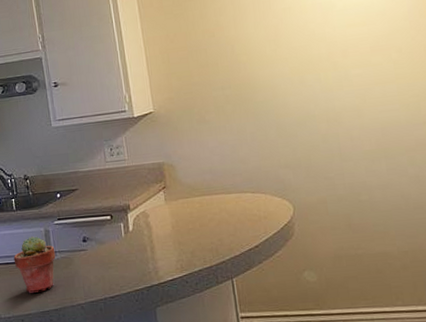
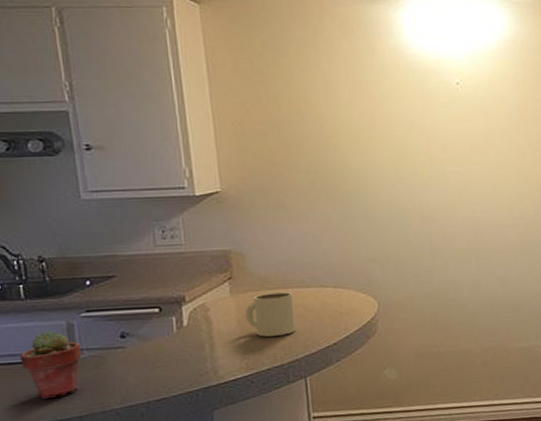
mug: none [177,198,222,240] -> present [245,292,297,337]

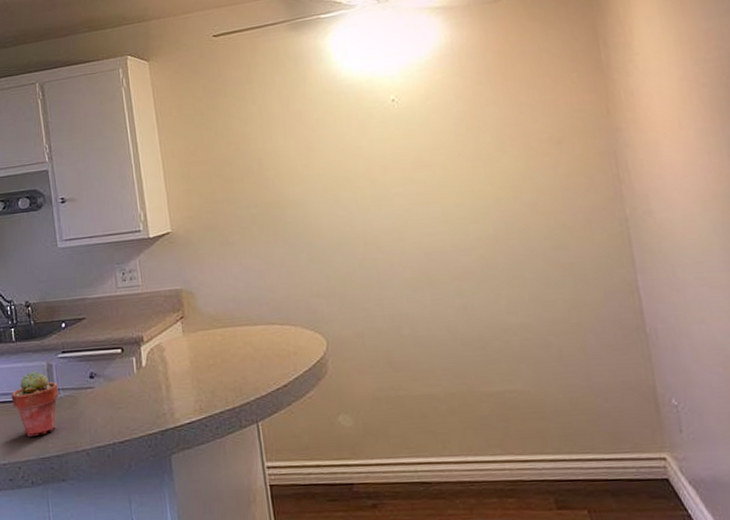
mug: present [245,292,297,337] -> none [196,330,246,378]

